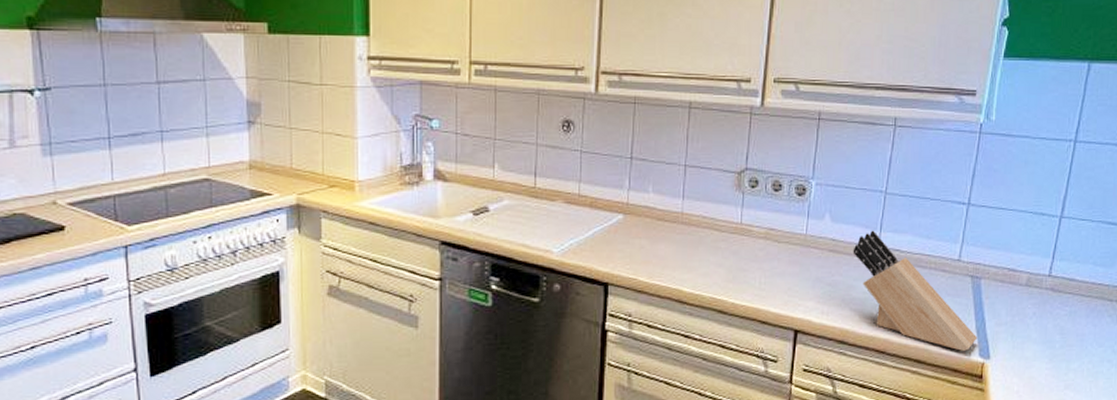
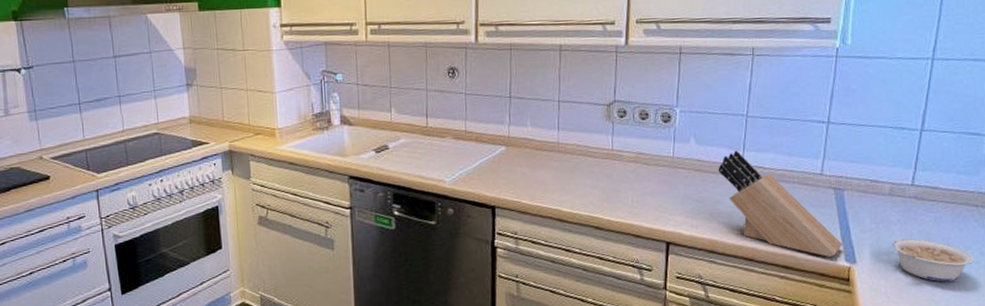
legume: none [1027,333,1107,381] -> present [892,238,975,282]

